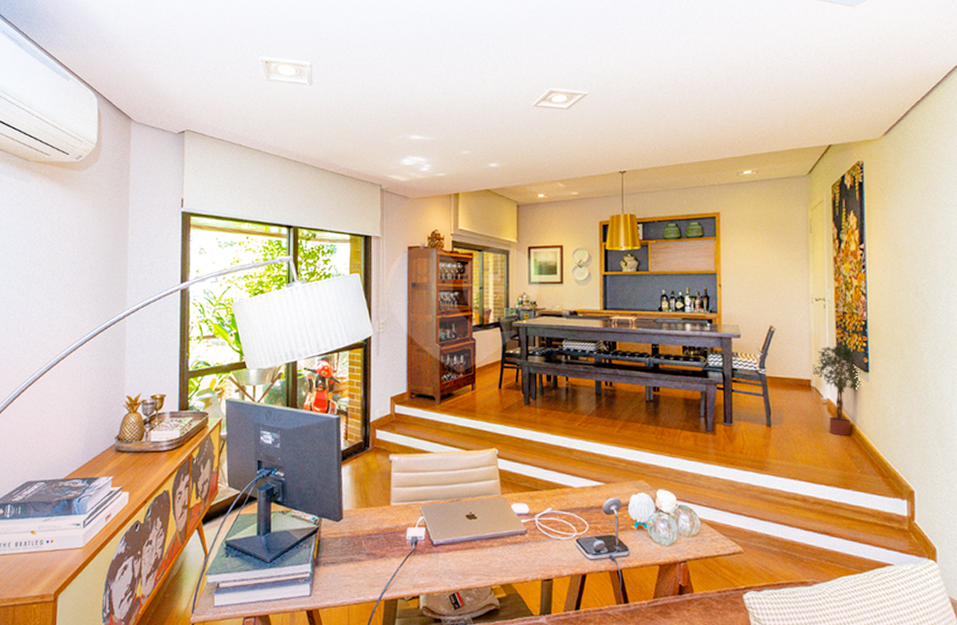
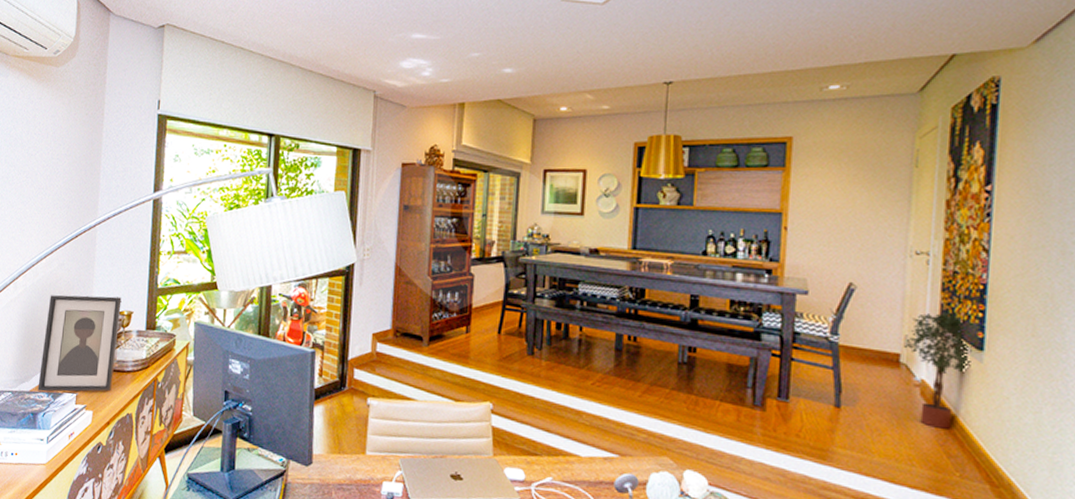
picture frame: none [72,382,154,478] -> present [37,294,122,392]

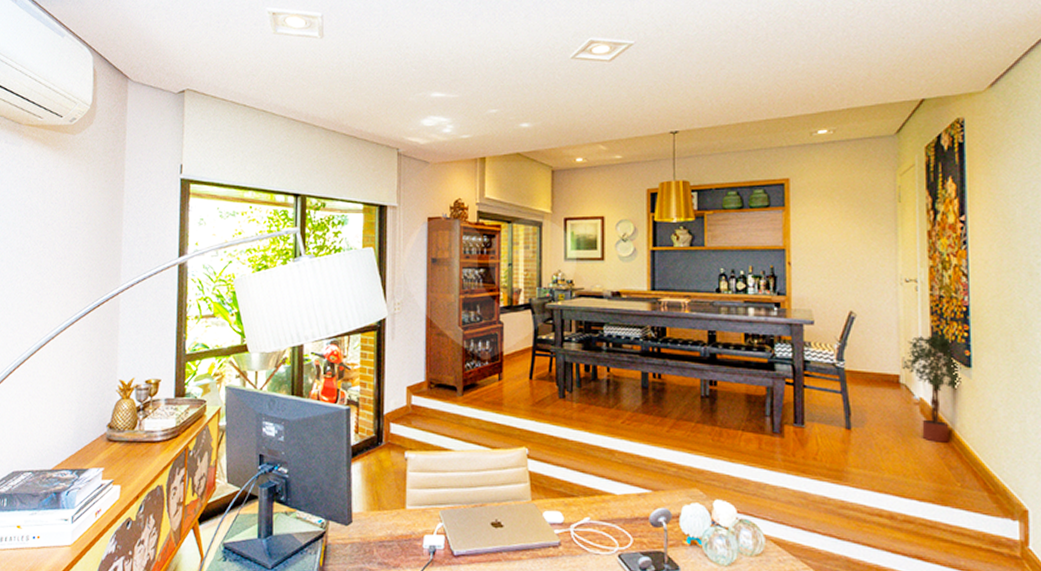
picture frame: present [37,294,122,392] -> none [60,365,148,469]

